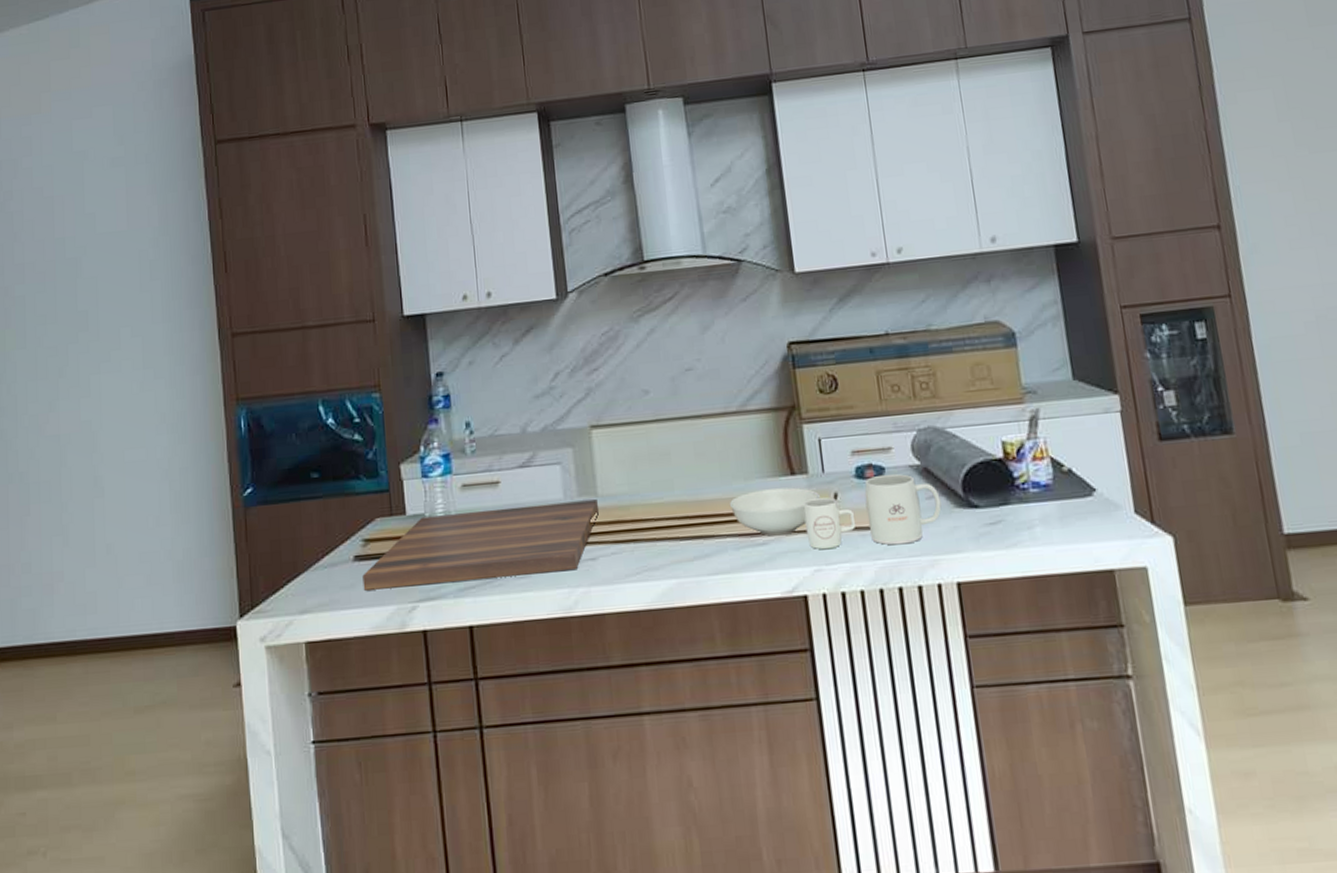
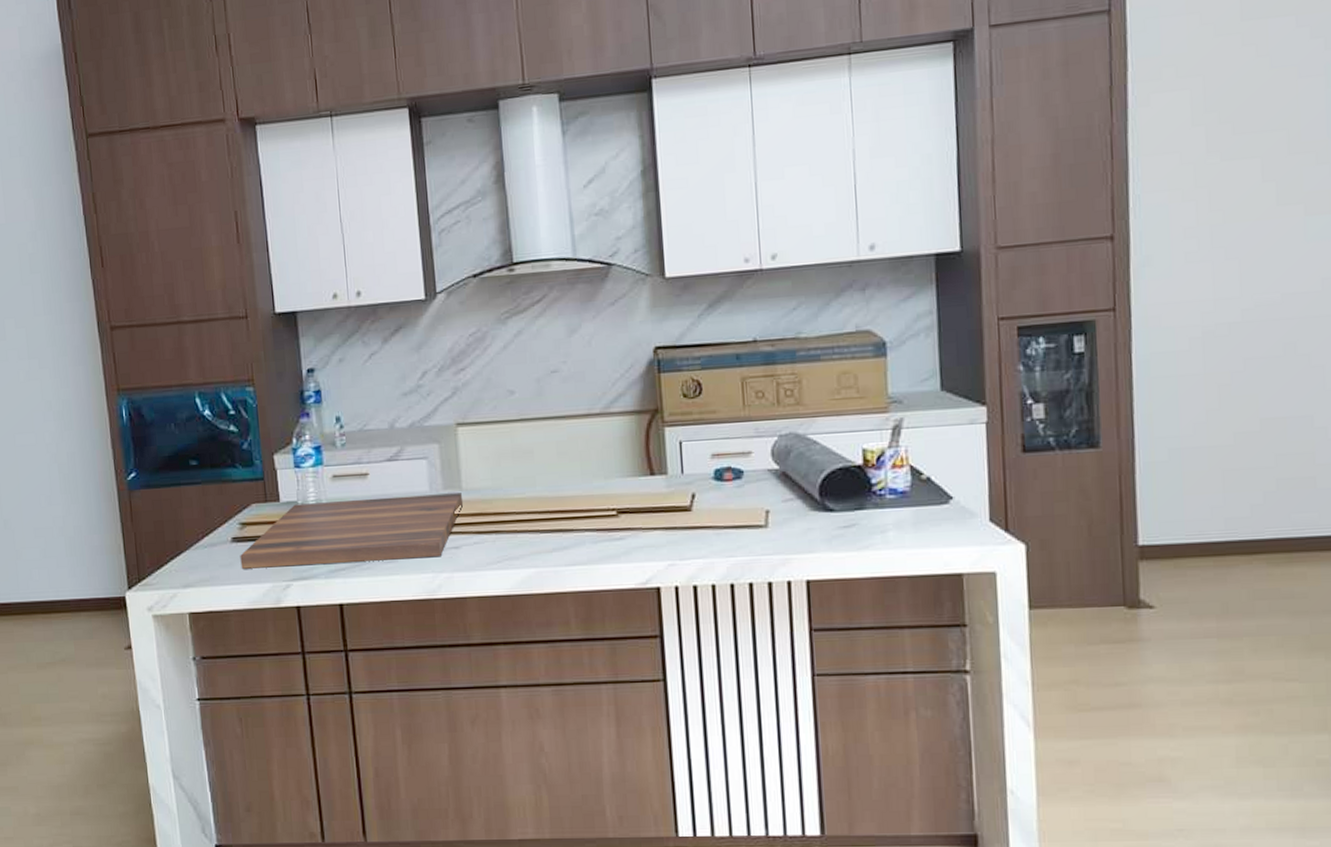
bowl: present [729,487,820,536] -> none [588,487,678,532]
mug: present [803,497,857,550] -> none [661,497,712,546]
mug: present [864,473,942,546] -> none [722,476,797,544]

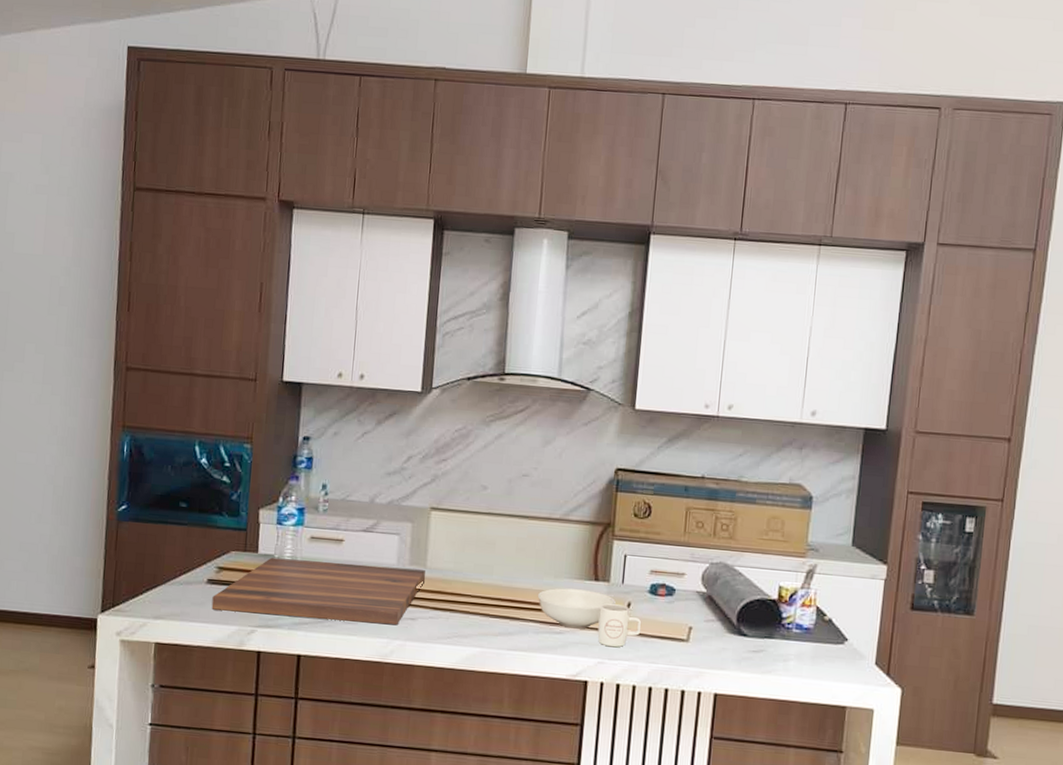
bowl: none [588,487,678,532] -> present [537,588,616,629]
mug: none [661,497,712,546] -> present [597,603,642,648]

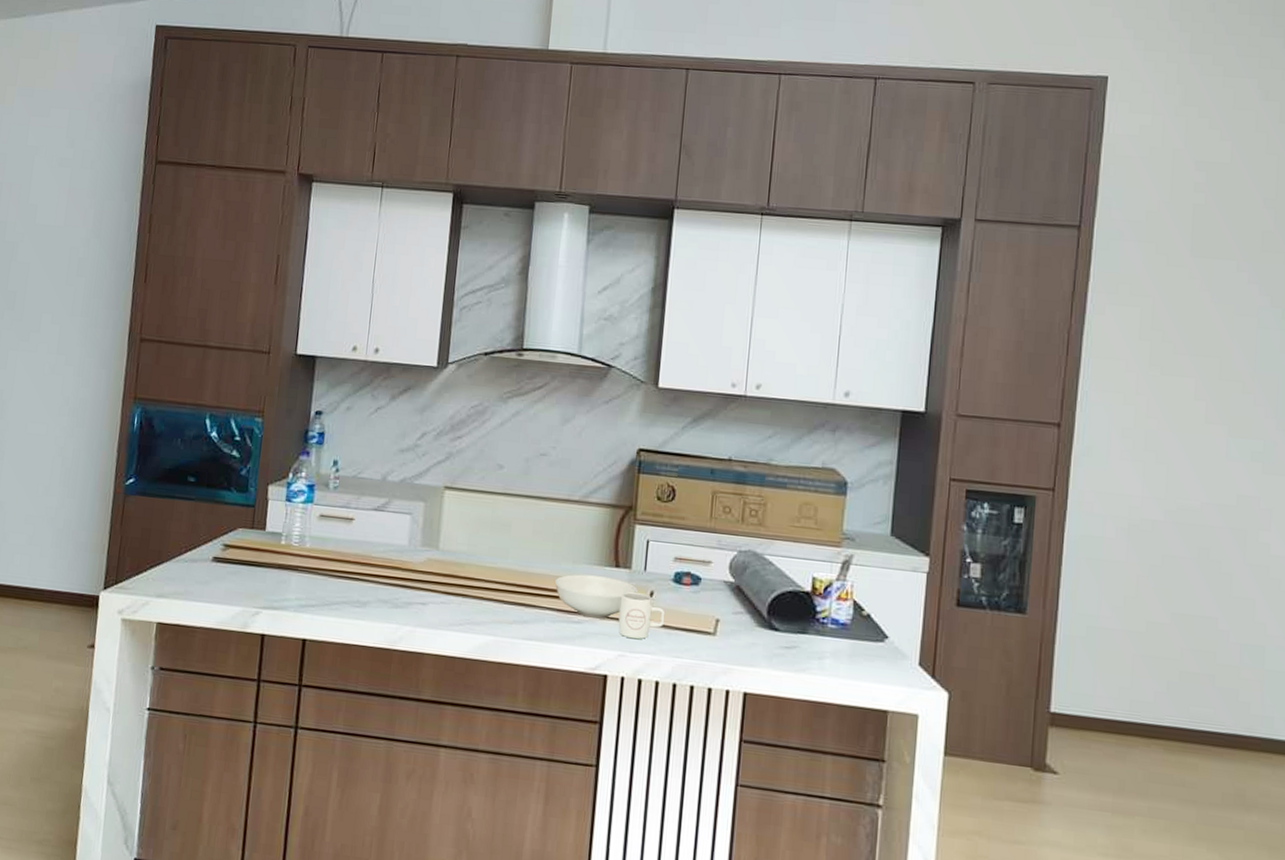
cutting board: present [211,557,426,626] -> none [216,535,438,610]

